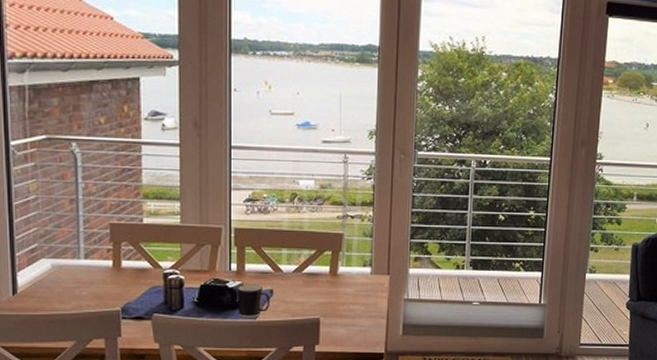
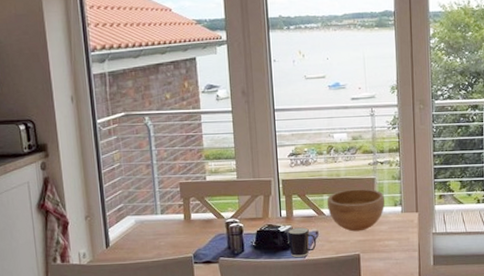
bowl: none [285,244,352,293] -> present [327,188,385,232]

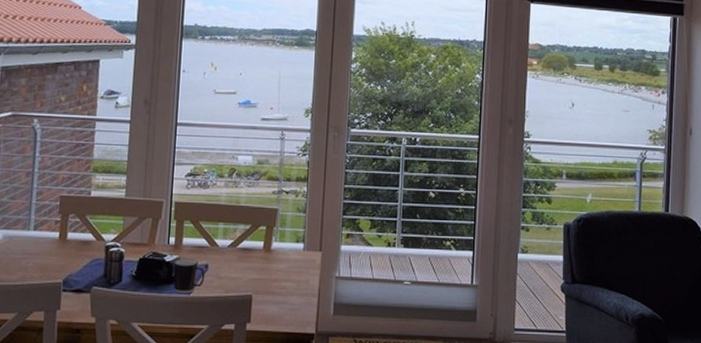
bowl: present [327,188,385,232] -> none [221,219,286,269]

